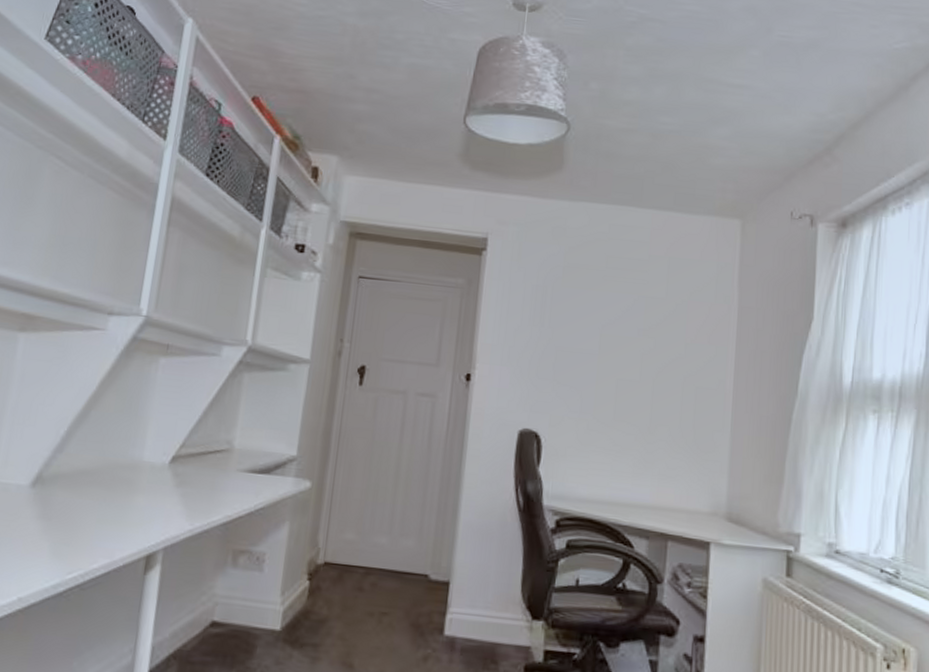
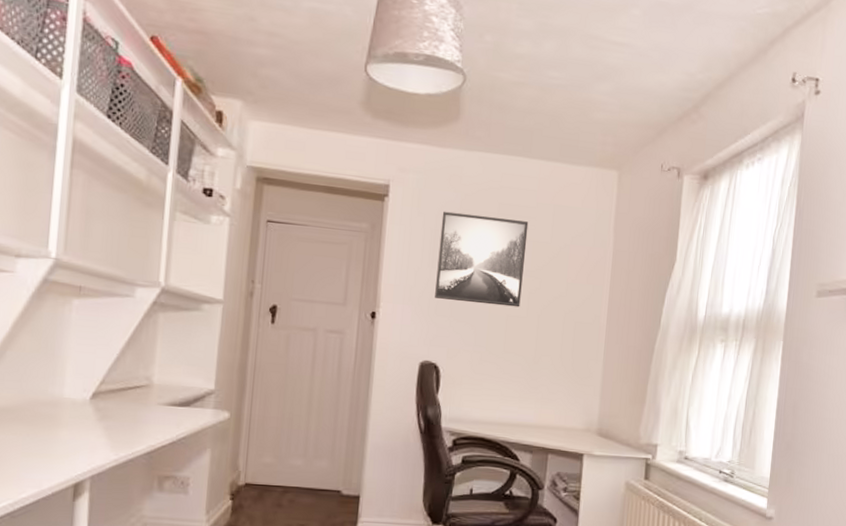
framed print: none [536,265,640,370] -> present [435,211,529,307]

